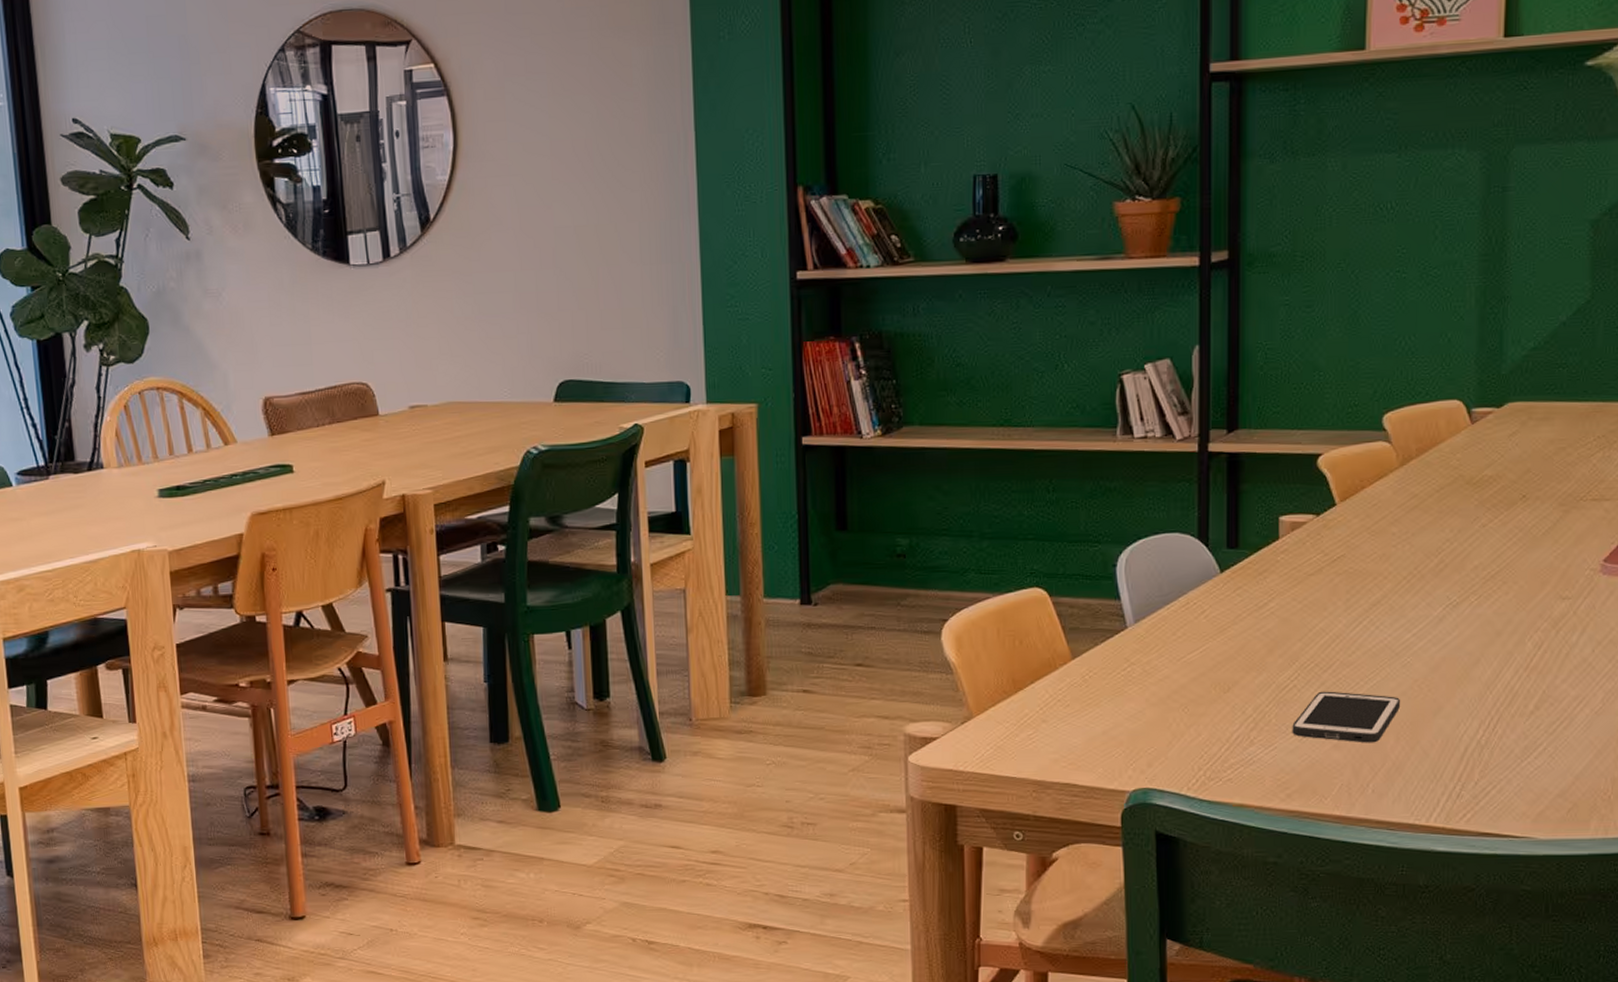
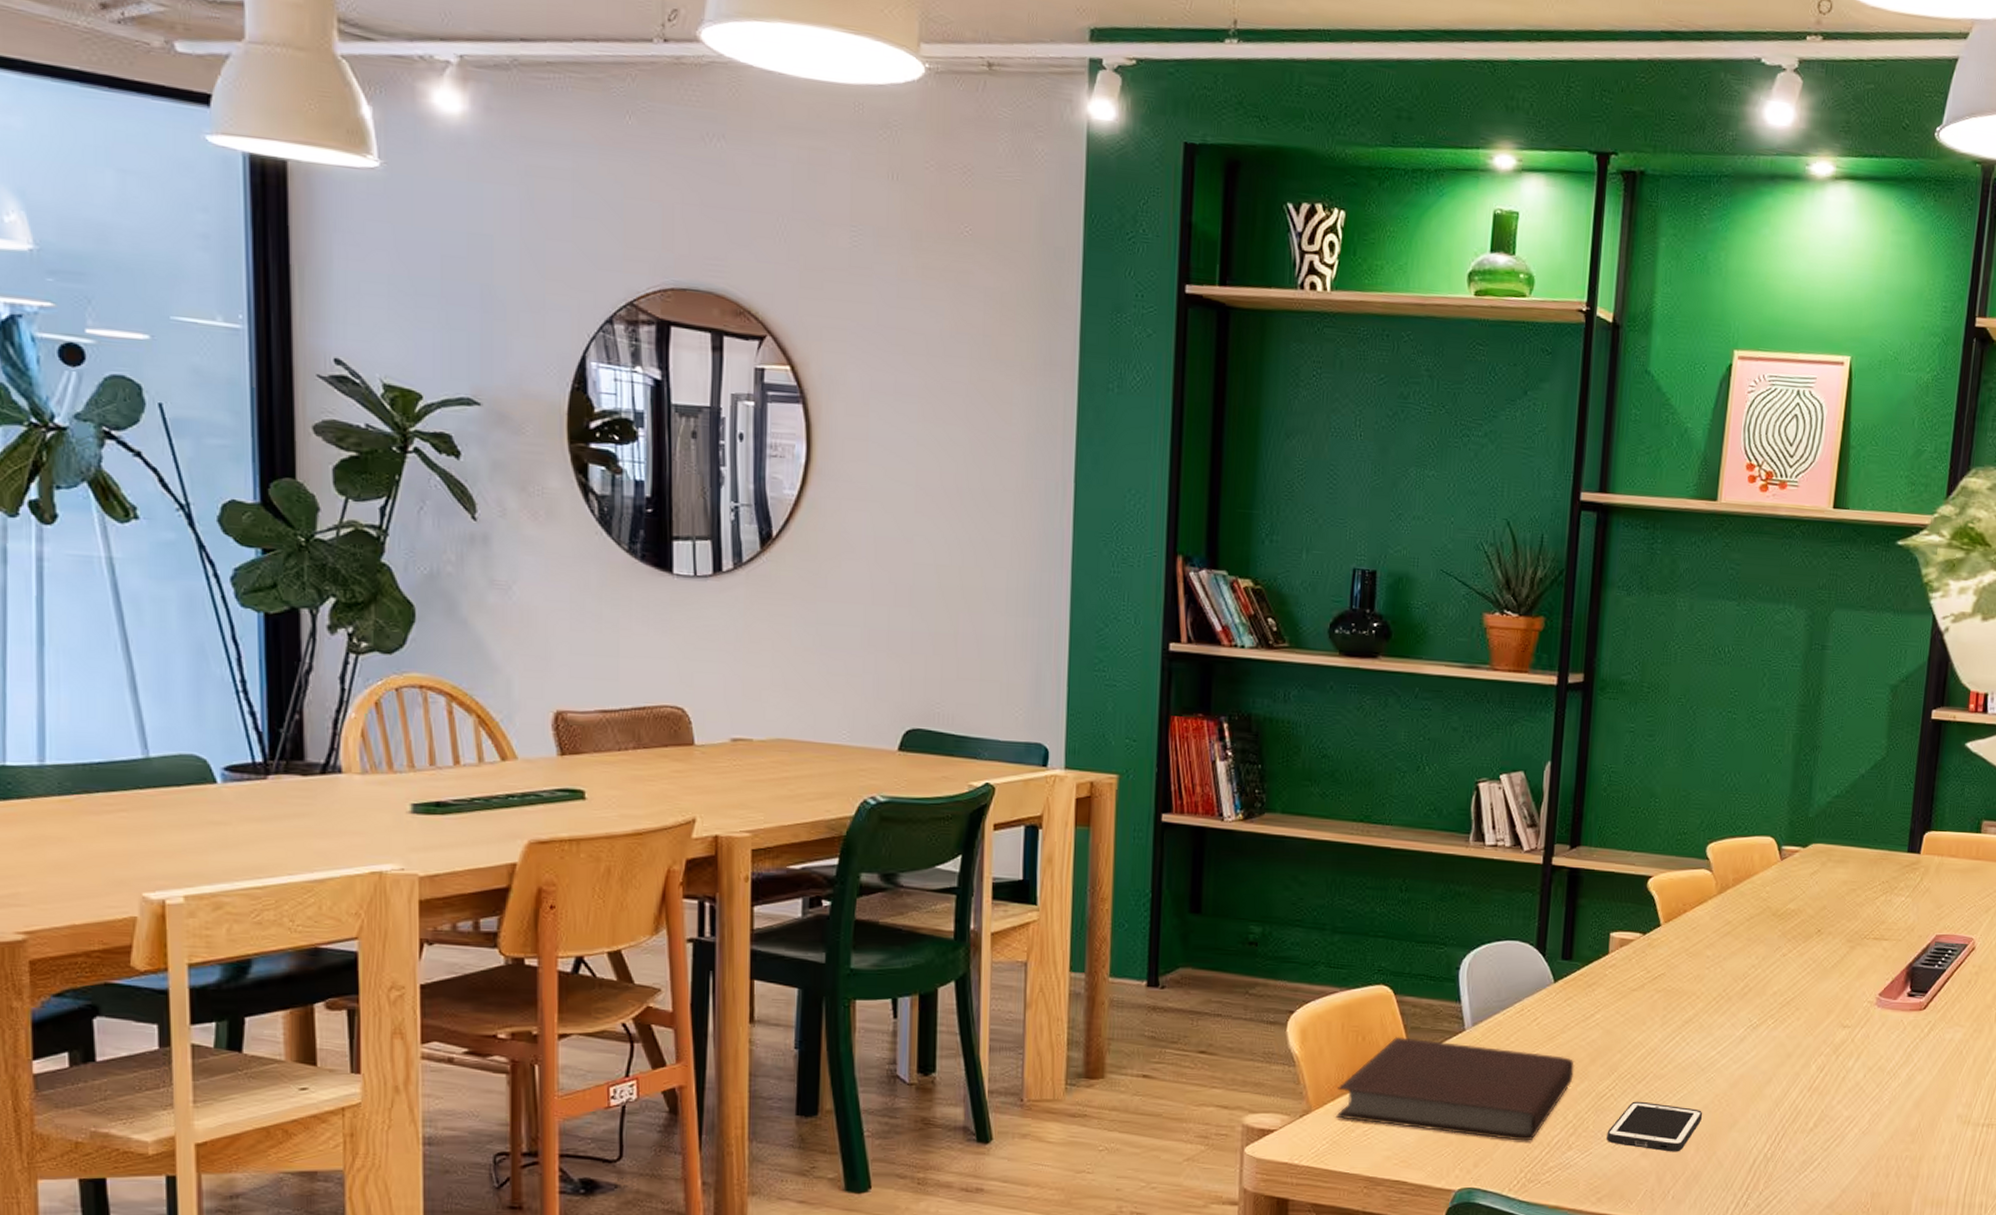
notebook: none [998,638,1250,738] -> present [1336,1036,1575,1141]

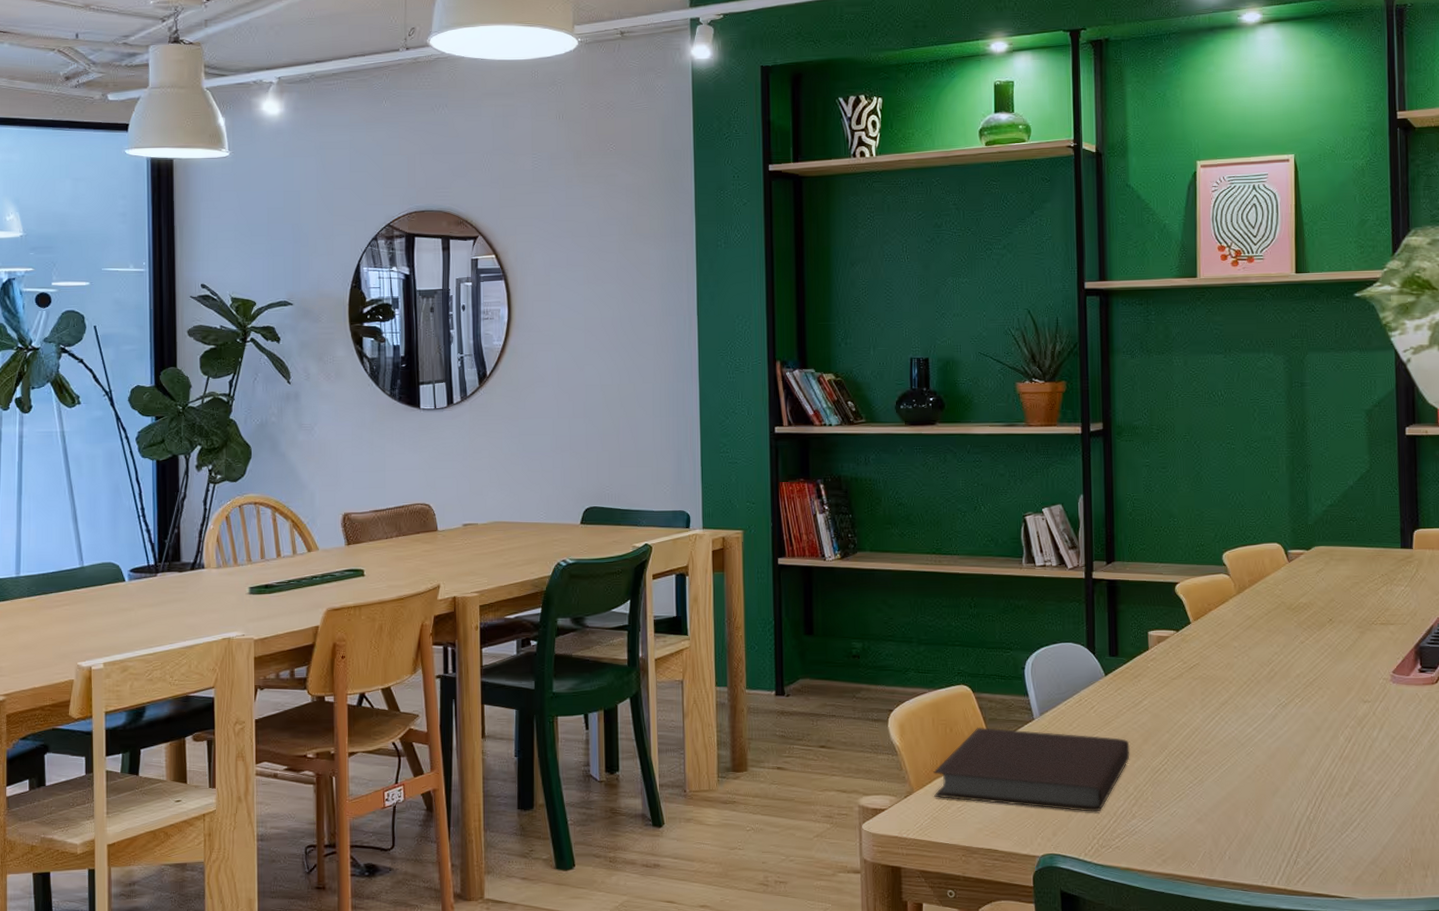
cell phone: present [1606,1101,1703,1152] -> none [1165,774,1247,818]

